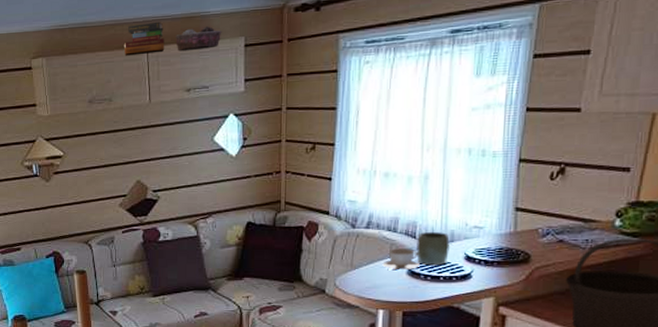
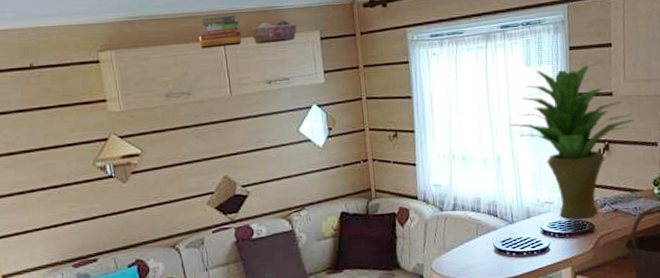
teacup: present [382,248,420,269] -> none [471,227,505,249]
mug: present [416,232,451,265] -> none [499,209,528,242]
potted plant: none [445,75,604,248] -> present [510,64,634,220]

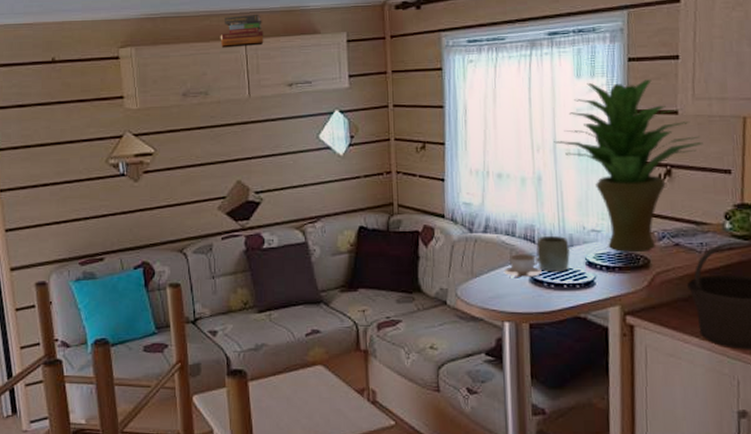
decorative basket: present [252,20,298,44] -> none [275,21,323,45]
teacup: none [471,227,505,249] -> present [504,254,542,277]
mug: none [499,209,528,242] -> present [536,236,571,271]

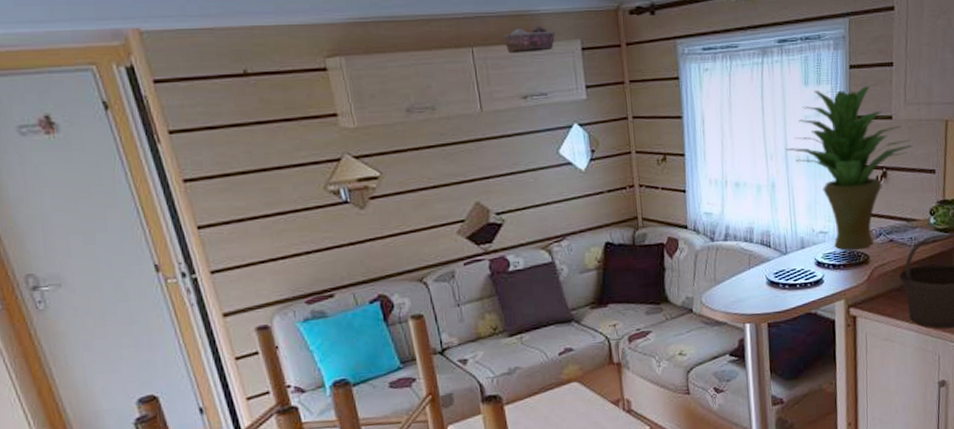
books: present [220,14,264,48] -> none [443,18,493,57]
decorative basket: none [275,21,323,45] -> present [504,26,556,54]
teacup: present [504,254,542,277] -> none [743,258,778,281]
mug: present [536,236,571,271] -> none [772,239,802,273]

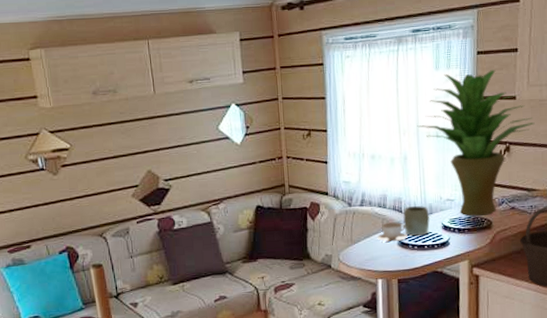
decorative basket: present [504,26,556,54] -> none [175,21,218,45]
teacup: none [743,258,778,281] -> present [377,222,408,242]
mug: none [772,239,802,273] -> present [403,206,431,236]

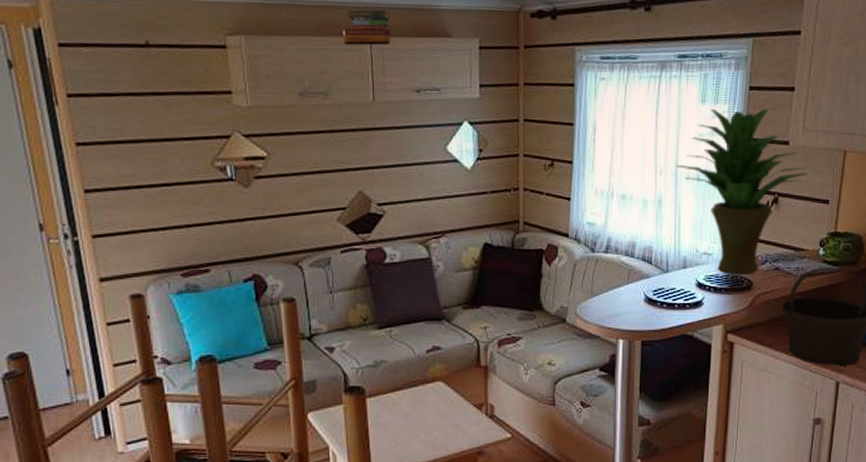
books: none [124,15,165,48] -> present [342,9,391,46]
teacup: present [377,222,408,242] -> none [621,274,656,296]
mug: present [403,206,431,236] -> none [653,258,684,292]

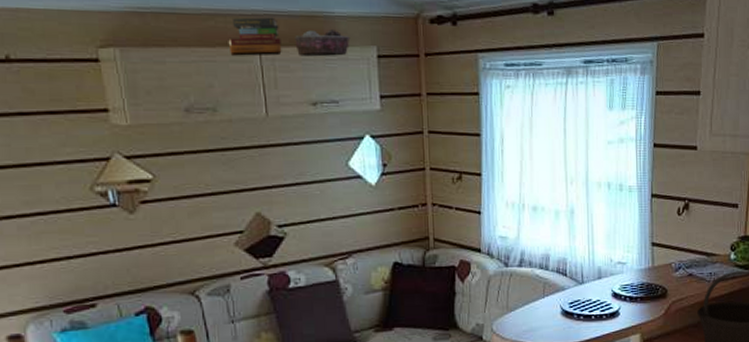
decorative basket: none [403,22,455,47] -> present [295,30,351,57]
potted plant: present [676,108,808,276] -> none [586,113,717,284]

